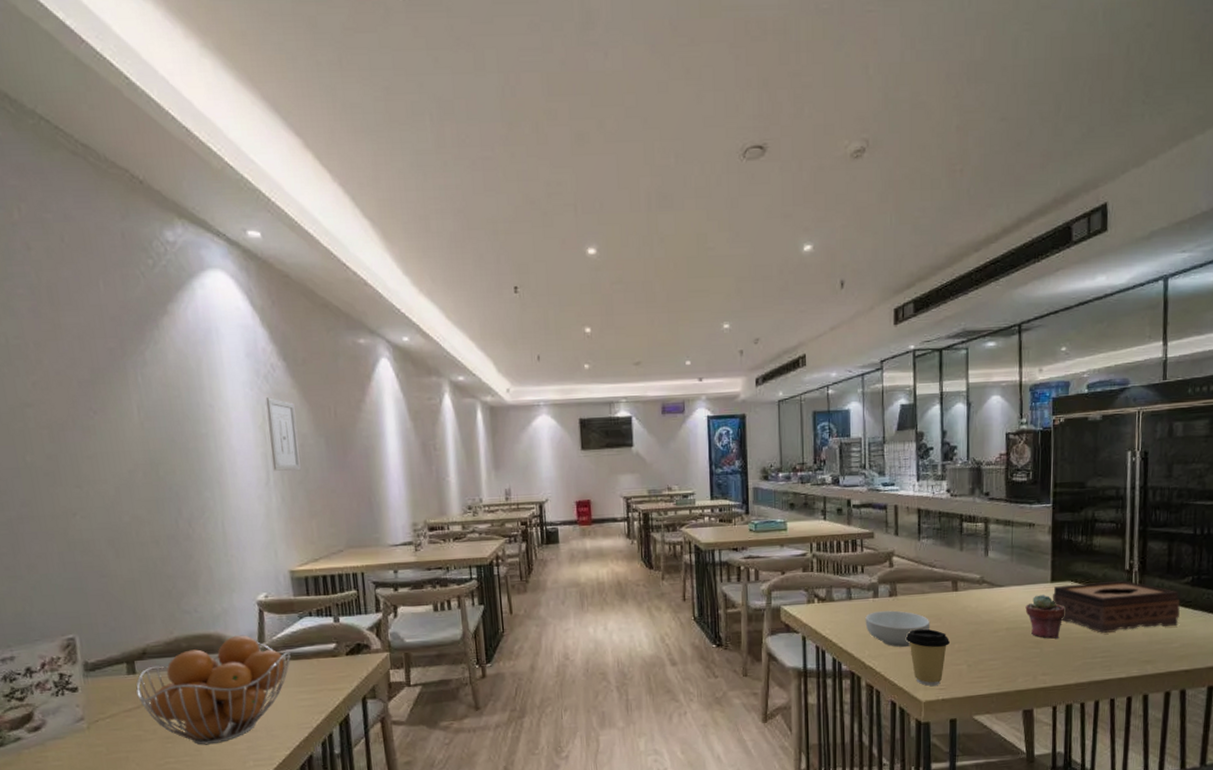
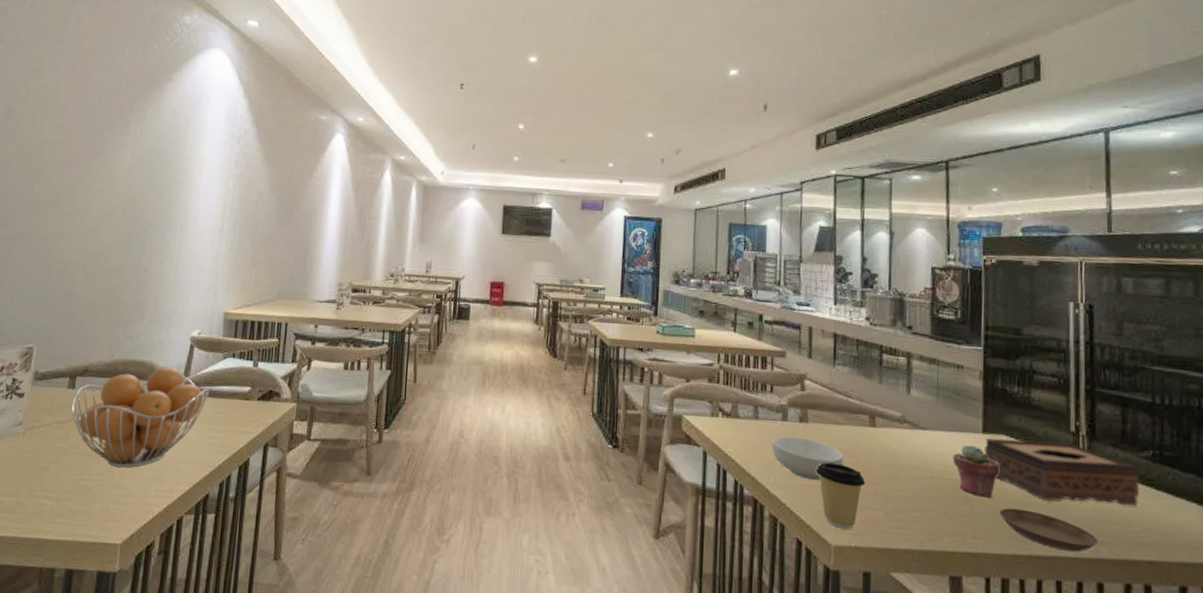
wall art: present [265,397,301,471] -> none [228,157,257,224]
saucer: none [1064,643,1146,673] -> present [998,507,1099,552]

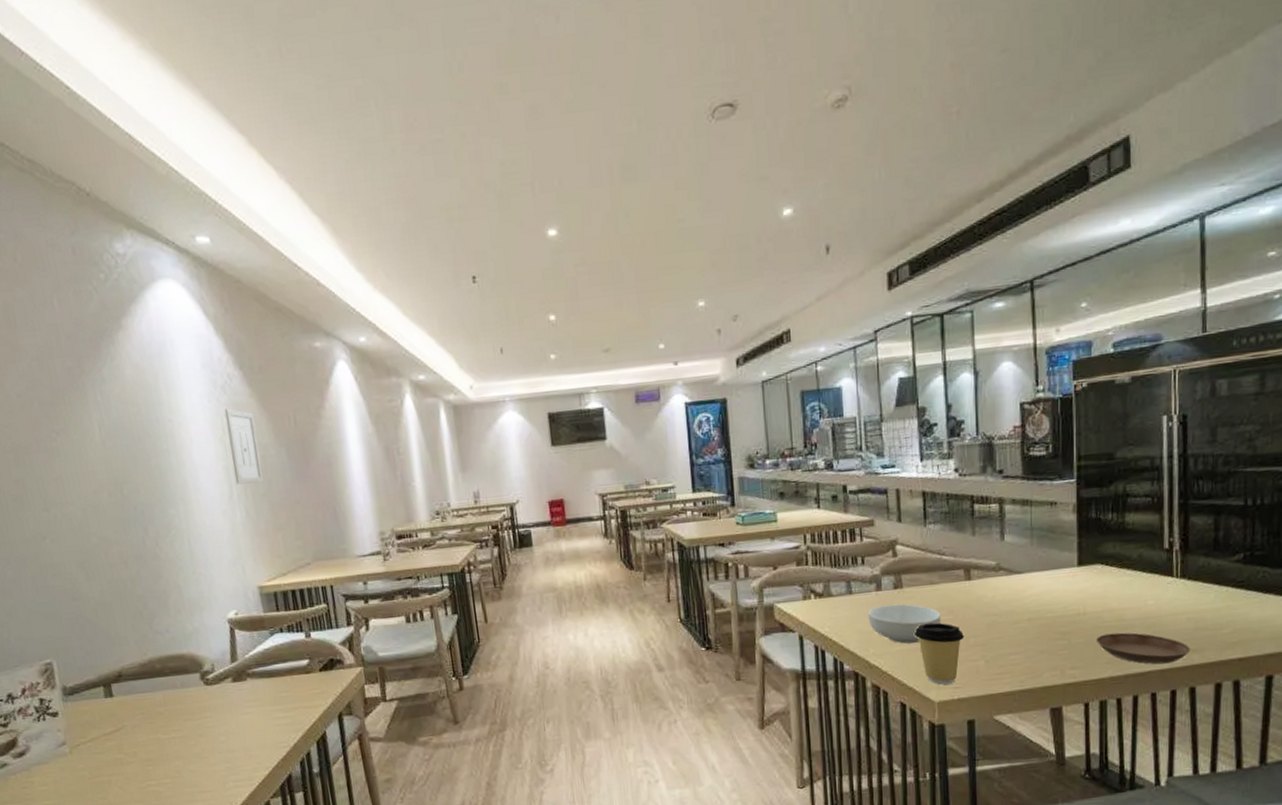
fruit basket: present [71,366,209,468] -> none [114,654,264,767]
wall art: none [228,157,257,224] -> present [224,408,264,485]
potted succulent: present [952,445,1000,498] -> none [1049,580,1096,629]
tissue box: present [985,438,1139,505] -> none [1080,560,1230,620]

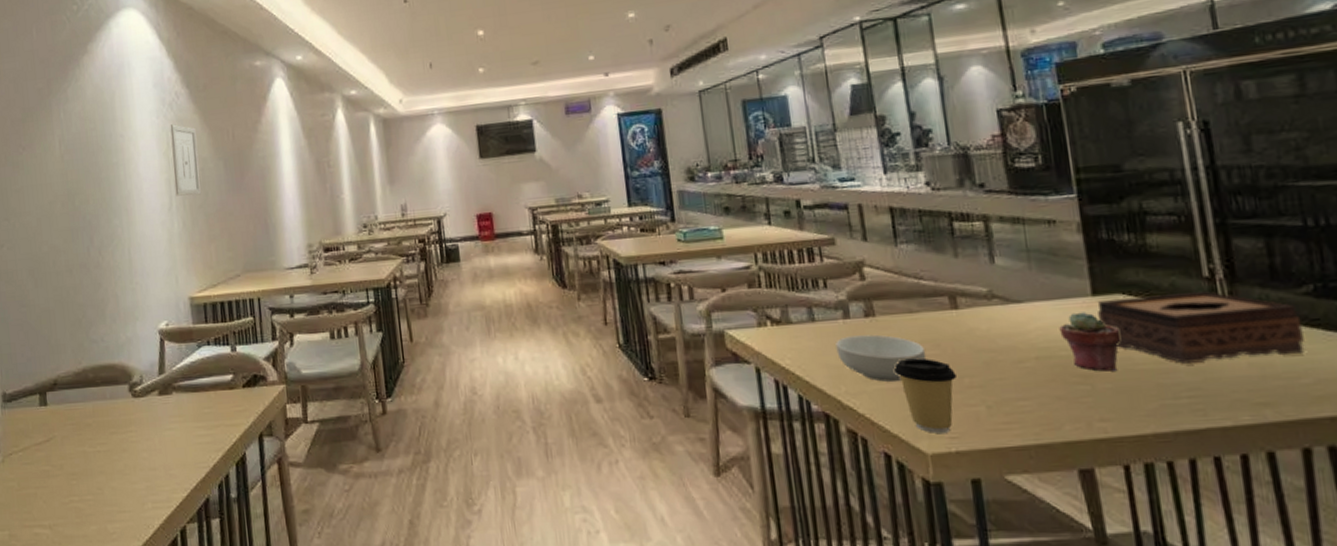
potted succulent: none [1049,580,1096,629] -> present [1059,312,1122,372]
tissue box: none [1080,560,1230,620] -> present [1098,291,1305,364]
saucer: present [1095,632,1191,665] -> none [1127,378,1261,420]

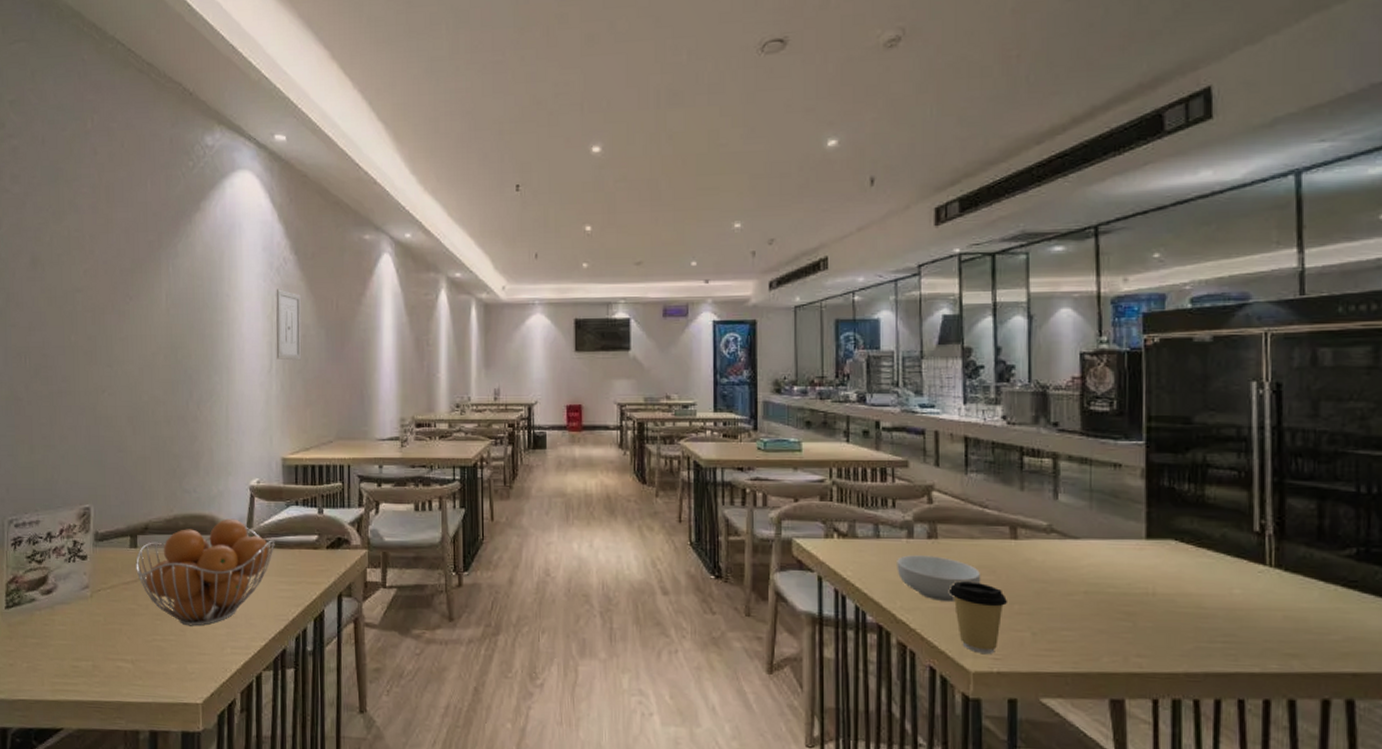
fruit basket: none [46,365,189,484] -> present [136,518,275,627]
potted succulent: present [1059,312,1122,372] -> none [1110,553,1168,611]
tissue box: present [1098,291,1305,364] -> none [1149,543,1340,611]

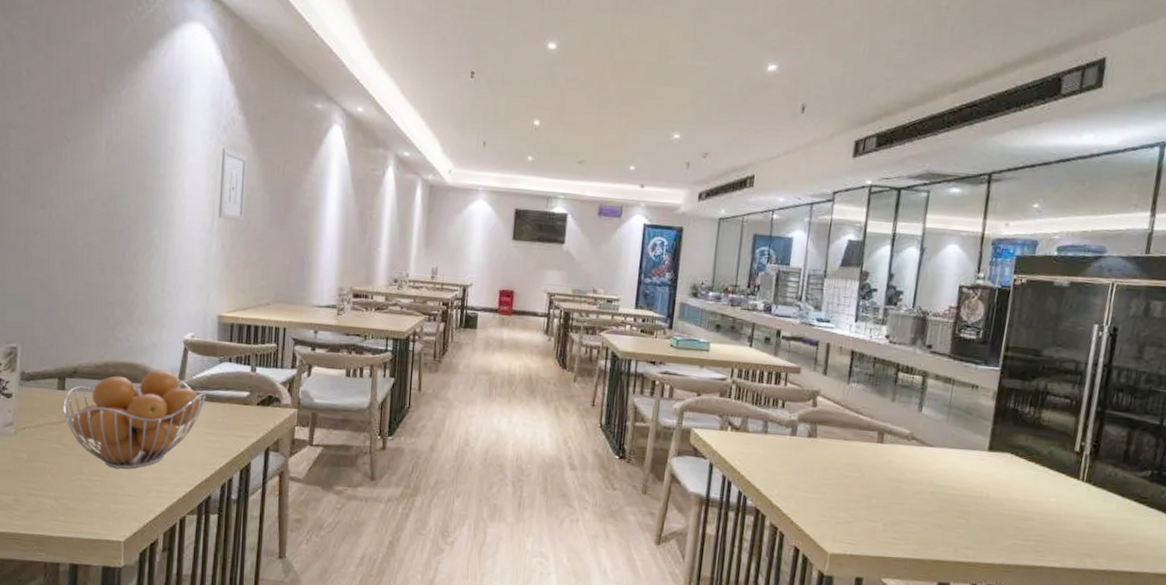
cereal bowl: present [897,555,981,601] -> none [778,450,849,493]
coffee cup: present [948,581,1007,654] -> none [819,476,867,539]

